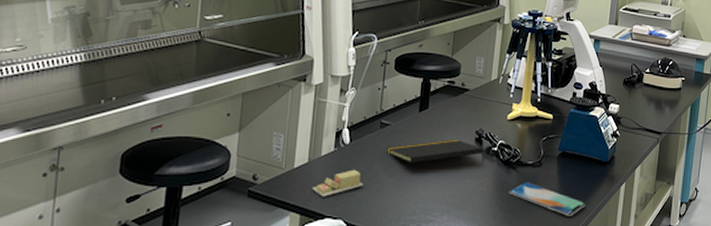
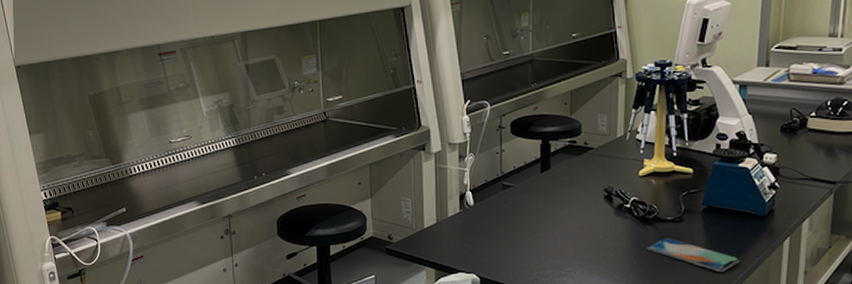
sticky notes: present [311,169,364,197] -> none [443,228,492,254]
notepad: present [387,139,484,164] -> none [511,197,616,222]

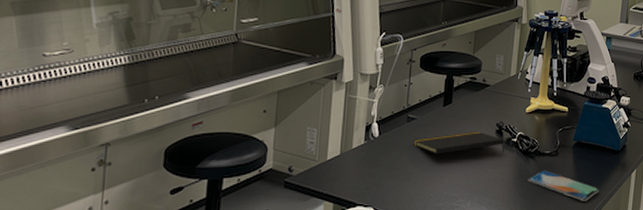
notepad: none [511,197,616,222] -> present [413,131,504,155]

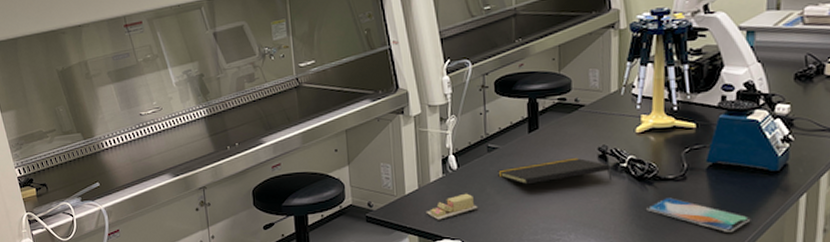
sticky notes: none [344,160,393,187] -> present [425,193,478,220]

